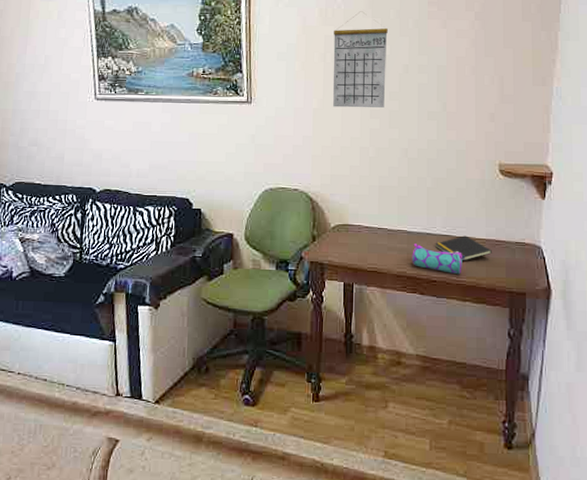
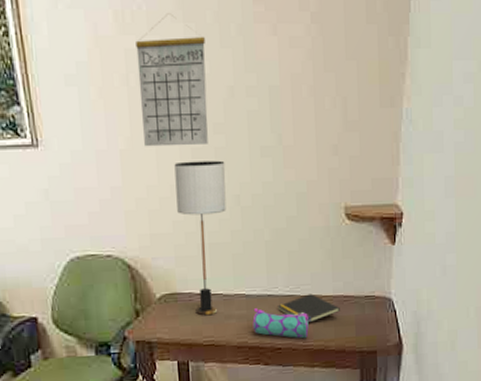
table lamp: none [355,120,397,246] -> present [174,160,227,316]

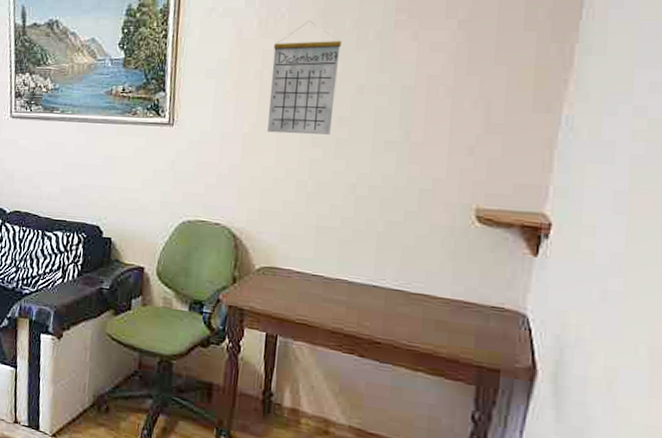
table lamp: present [174,160,227,316] -> none [289,148,345,295]
pencil case: present [252,308,311,339] -> none [351,296,421,339]
notepad: present [276,294,340,323] -> none [381,292,458,323]

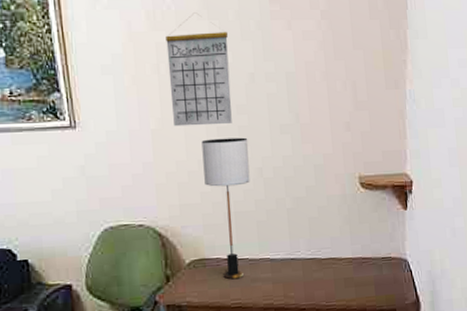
table lamp: none [289,148,345,295] -> present [201,137,250,280]

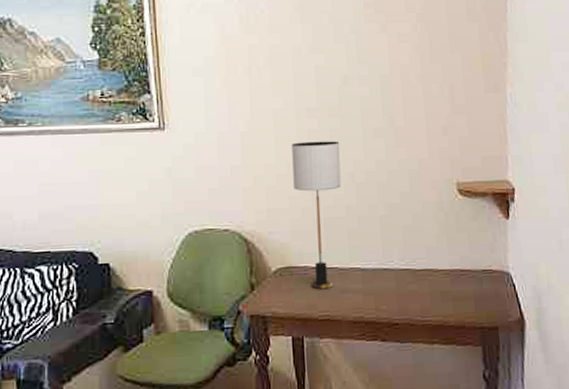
calendar: present [166,12,232,127] -> none [258,16,324,129]

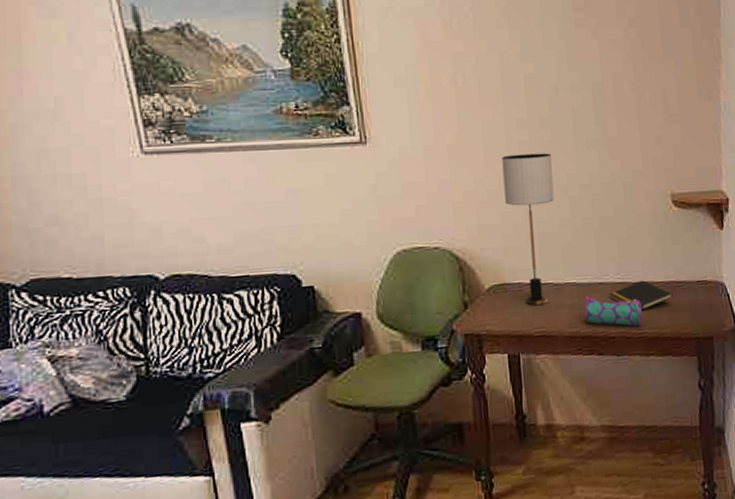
pencil case: none [368,282,428,314] -> present [584,297,644,327]
notepad: none [393,267,458,298] -> present [608,280,673,310]

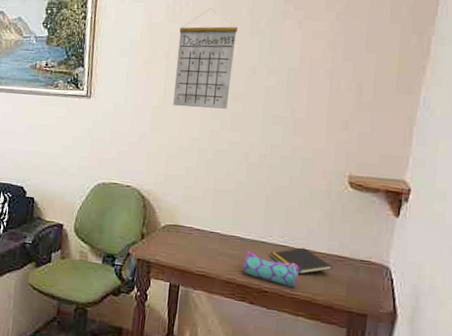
calendar: none [463,21,535,142] -> present [173,8,238,109]
table lamp: present [502,153,554,306] -> none [191,120,240,250]

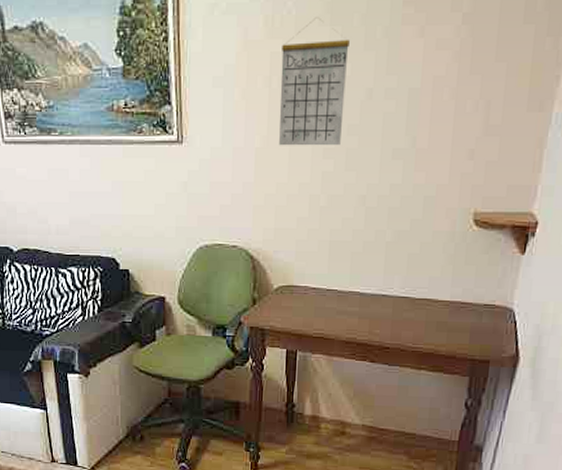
pencil case: present [243,251,302,288] -> none [363,307,424,341]
notepad: present [269,247,333,275] -> none [390,297,456,326]

